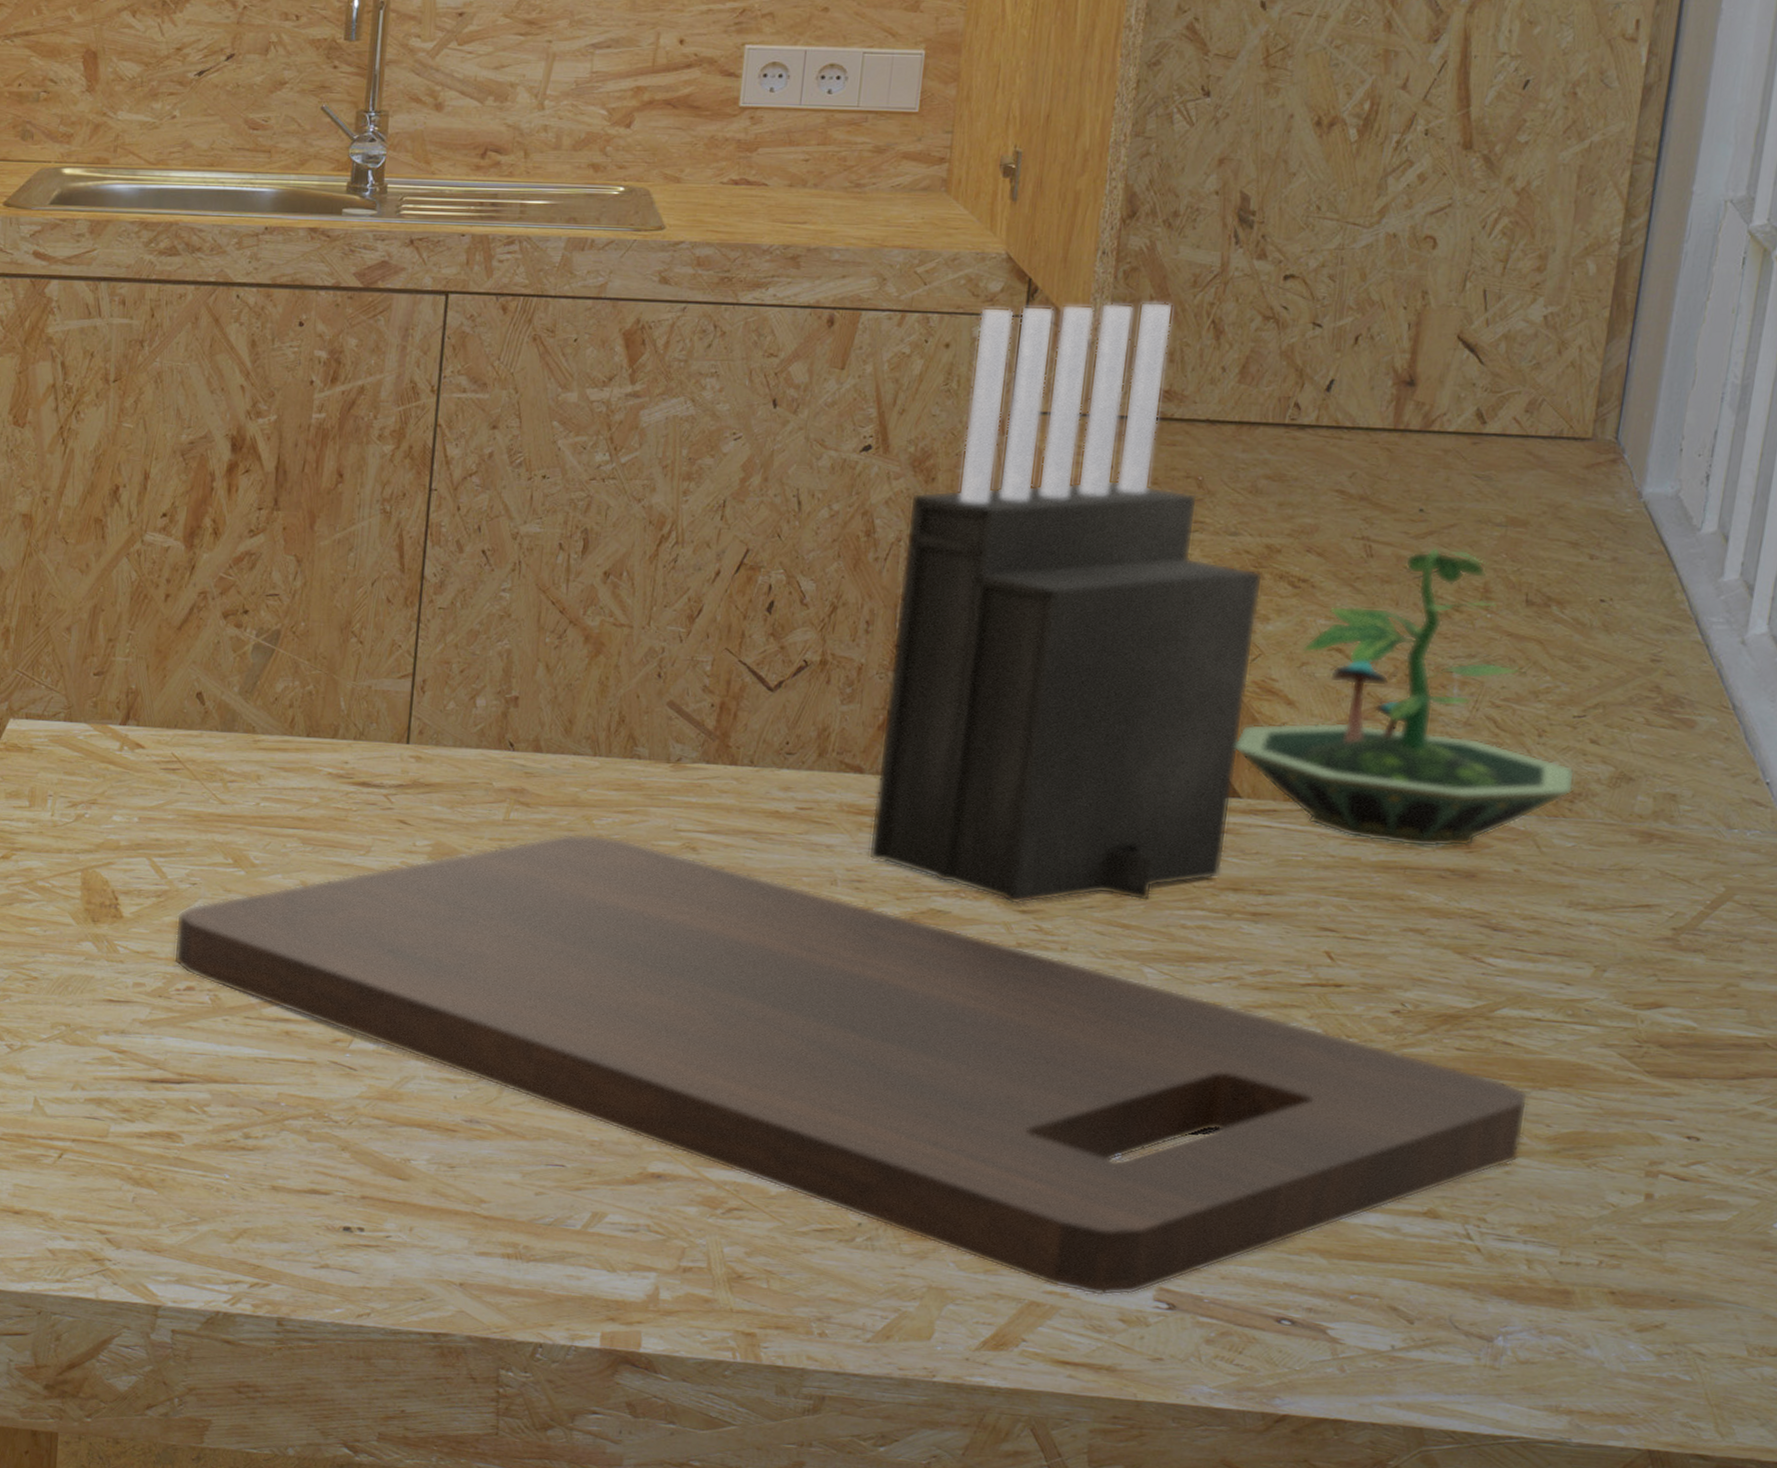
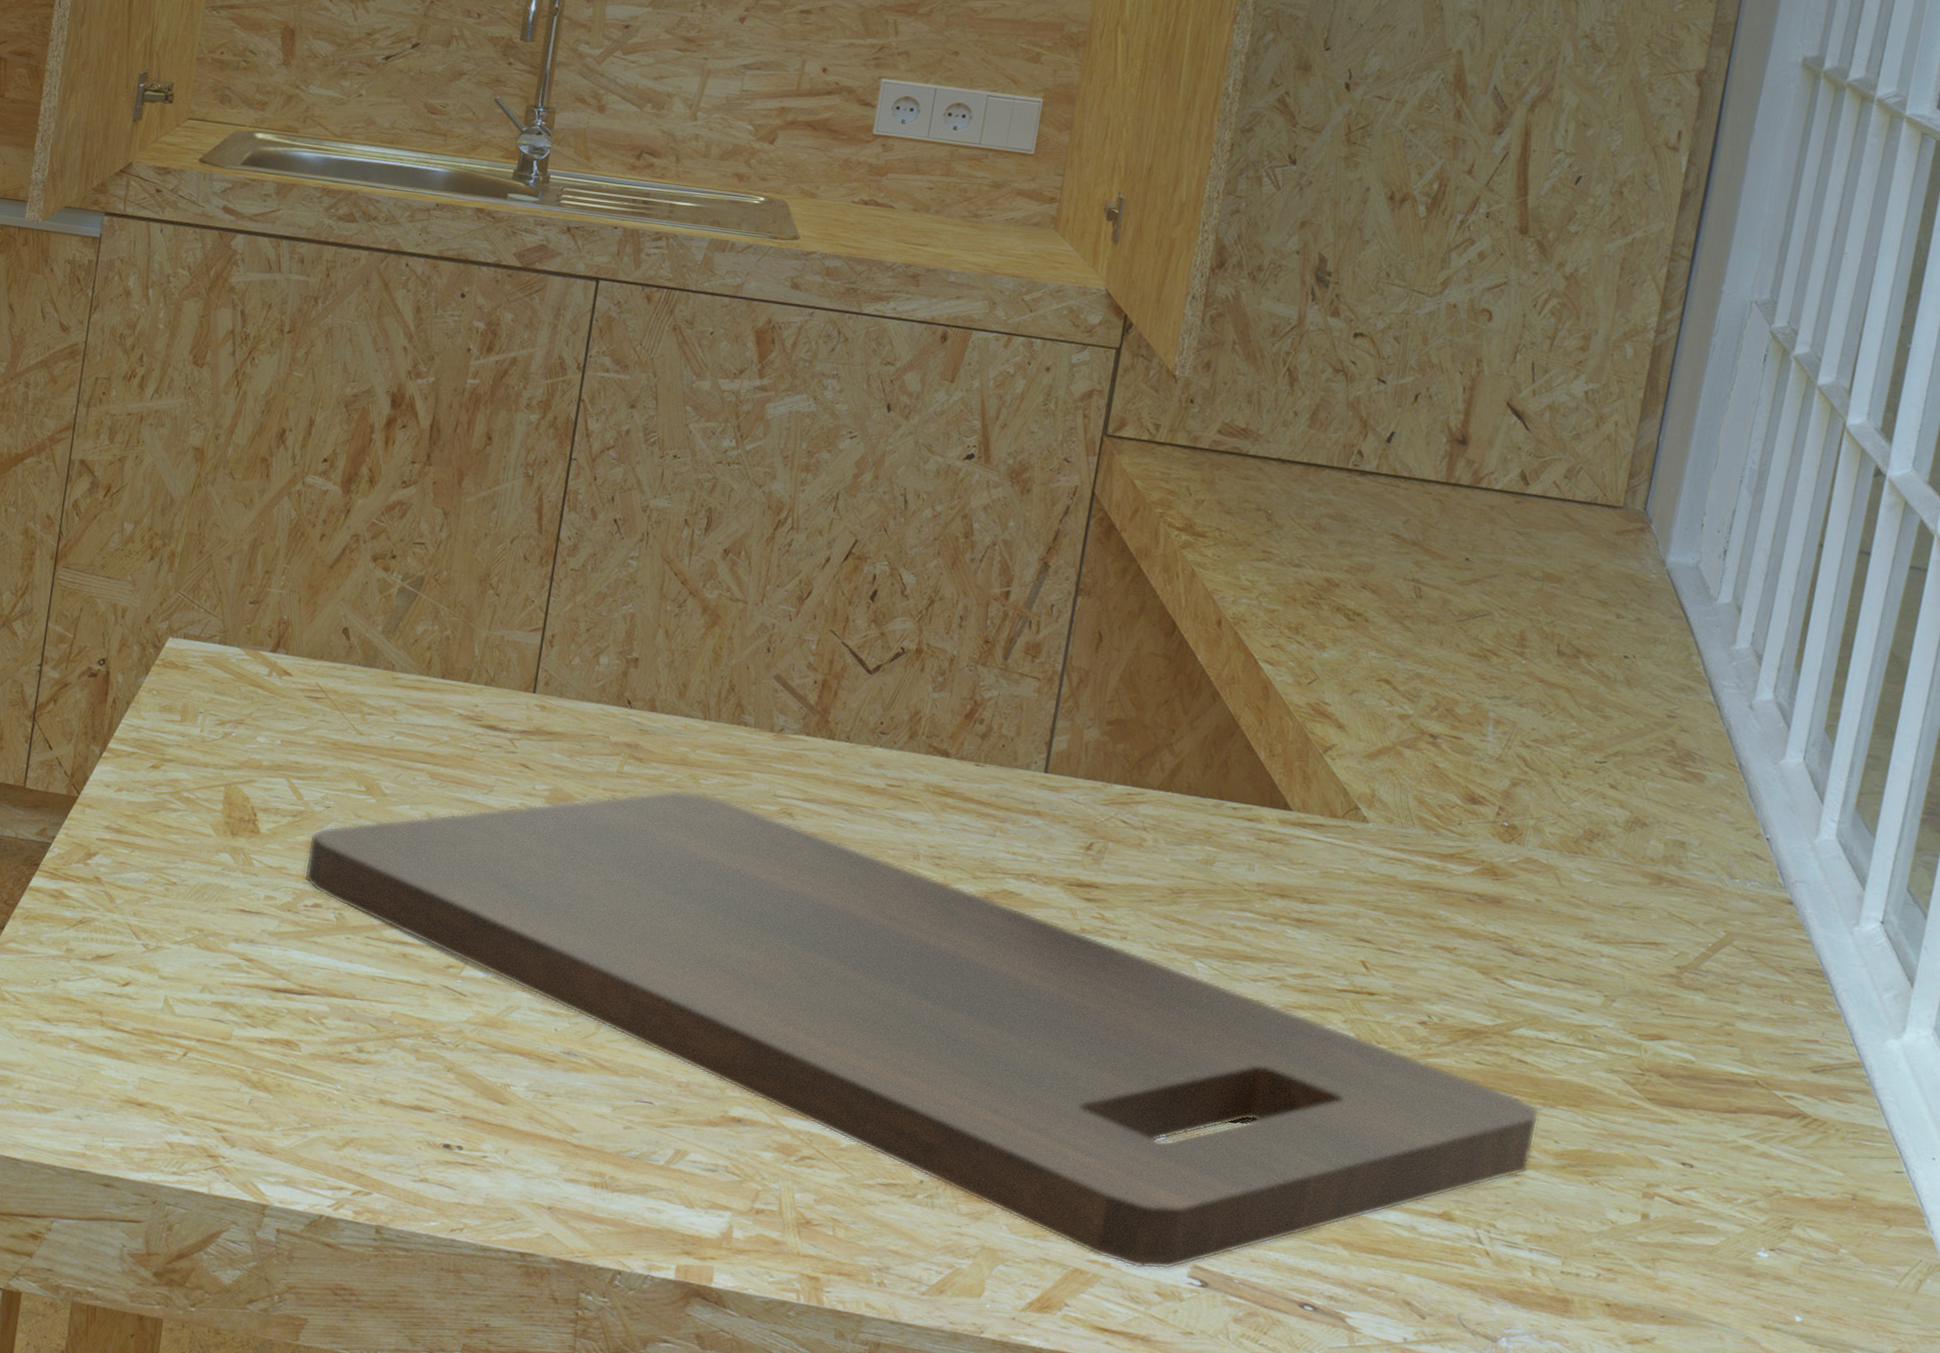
knife block: present [868,301,1264,904] -> none [949,337,1322,900]
terrarium: present [1235,547,1575,848] -> none [1288,594,1595,874]

